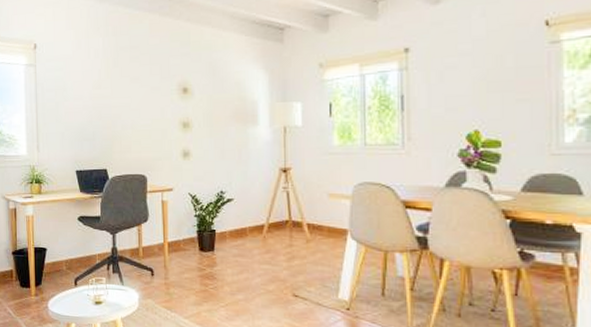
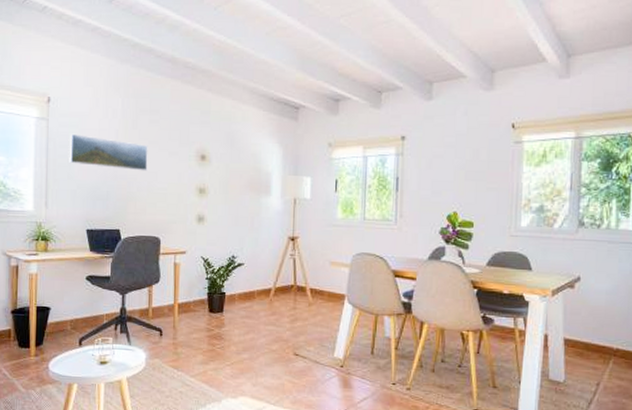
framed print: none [56,77,131,109] -> present [69,133,148,171]

